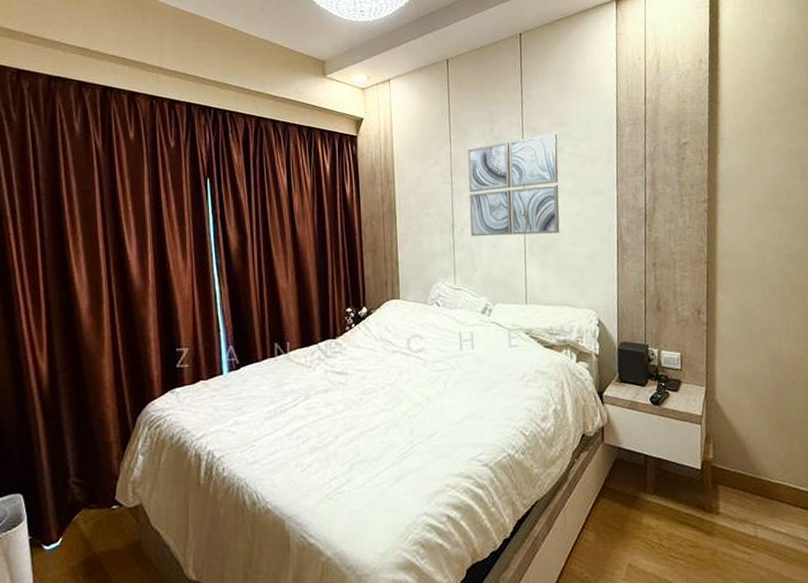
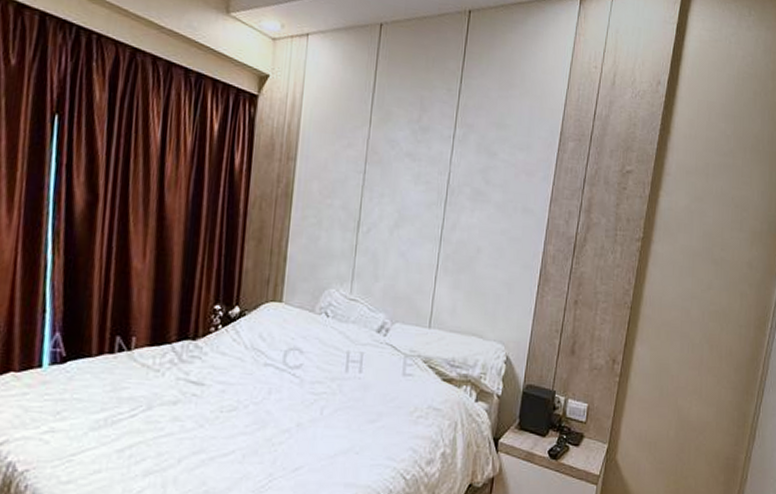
wall art: present [467,132,560,237] -> none [378,134,494,251]

